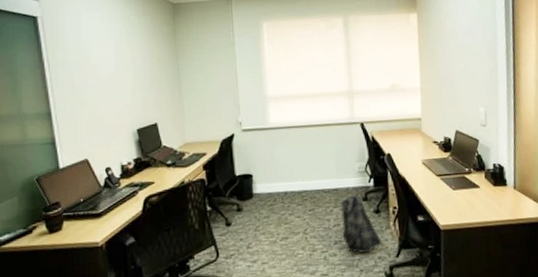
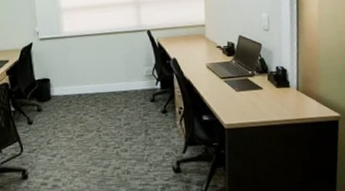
jacket: present [341,195,382,254] -> none [130,97,169,150]

